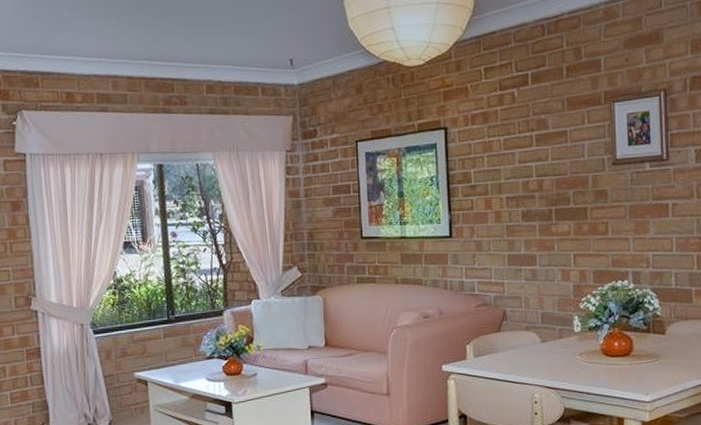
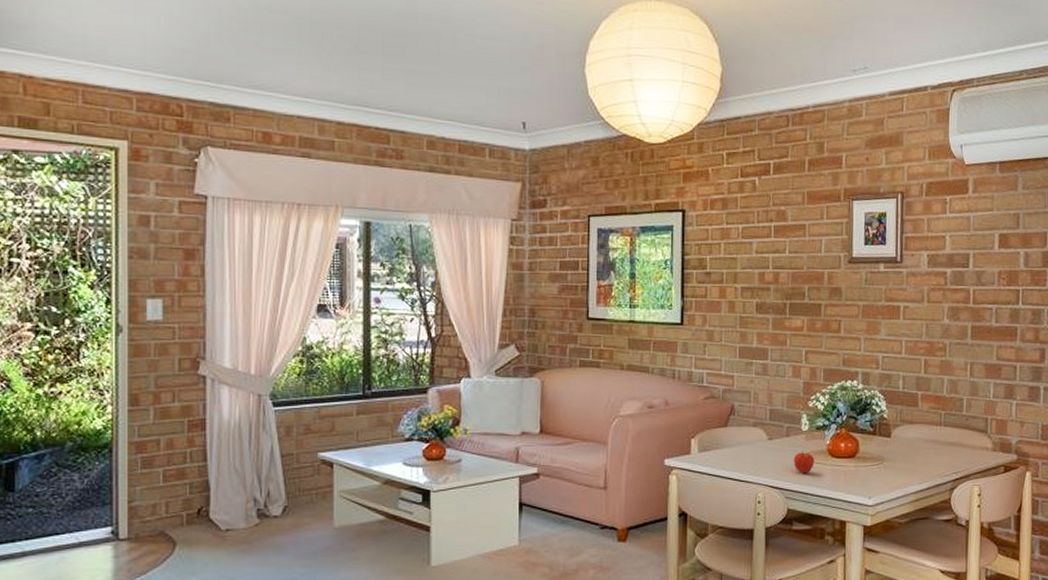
fruit: none [567,352,589,374] -> present [793,451,815,474]

